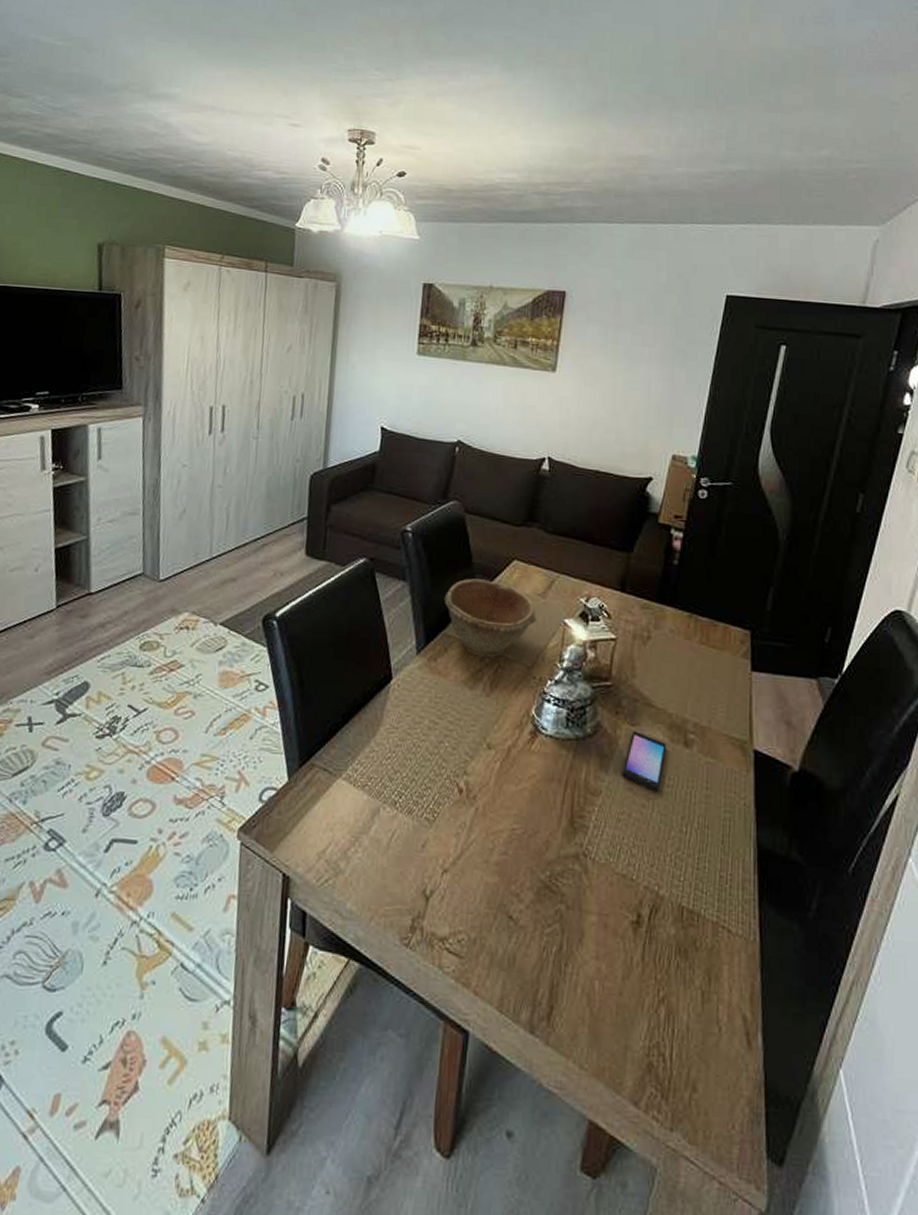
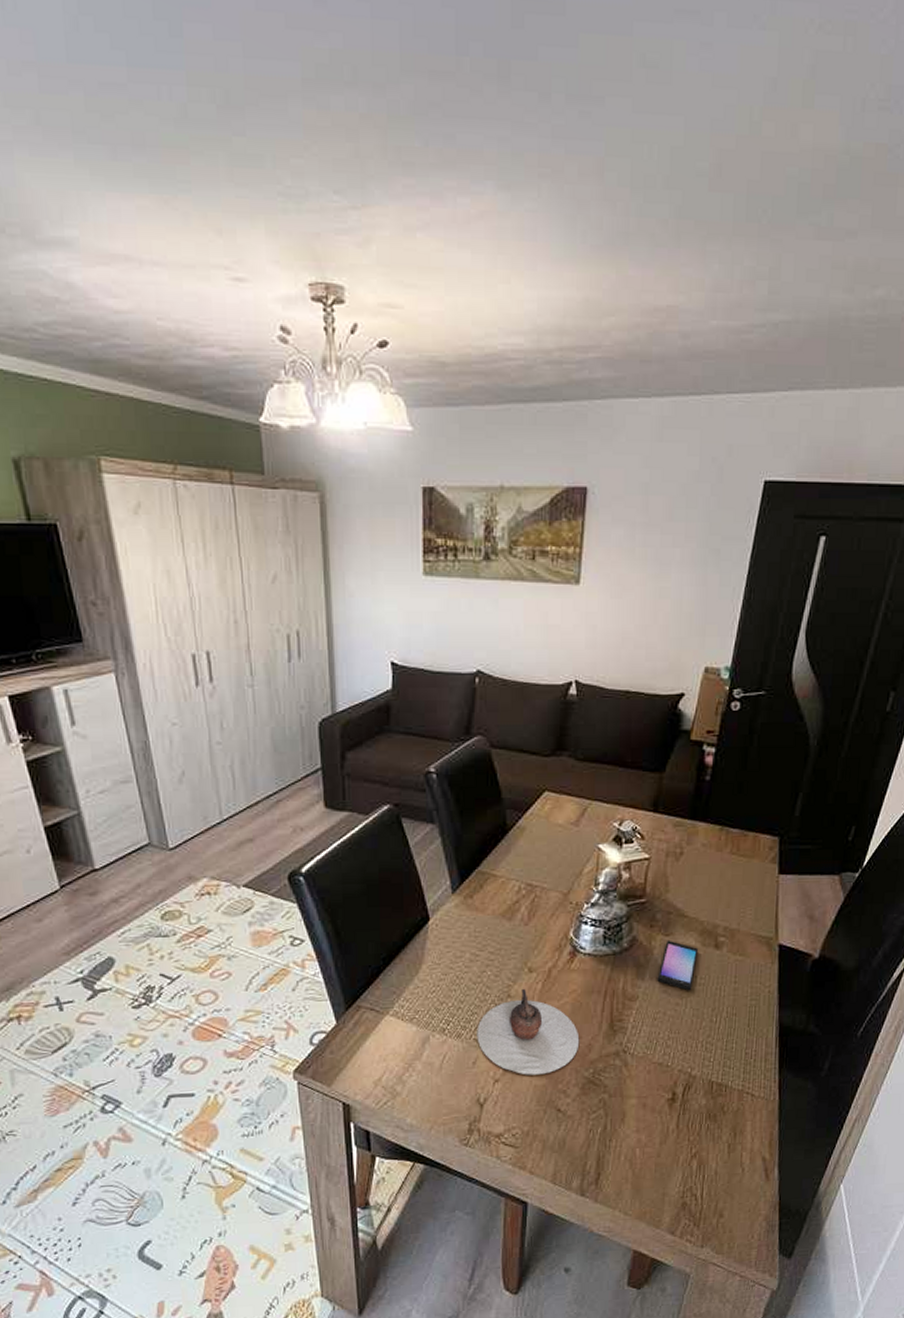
teapot: none [428,767,537,871] -> present [477,989,580,1075]
bowl: present [444,578,537,658] -> none [475,814,571,889]

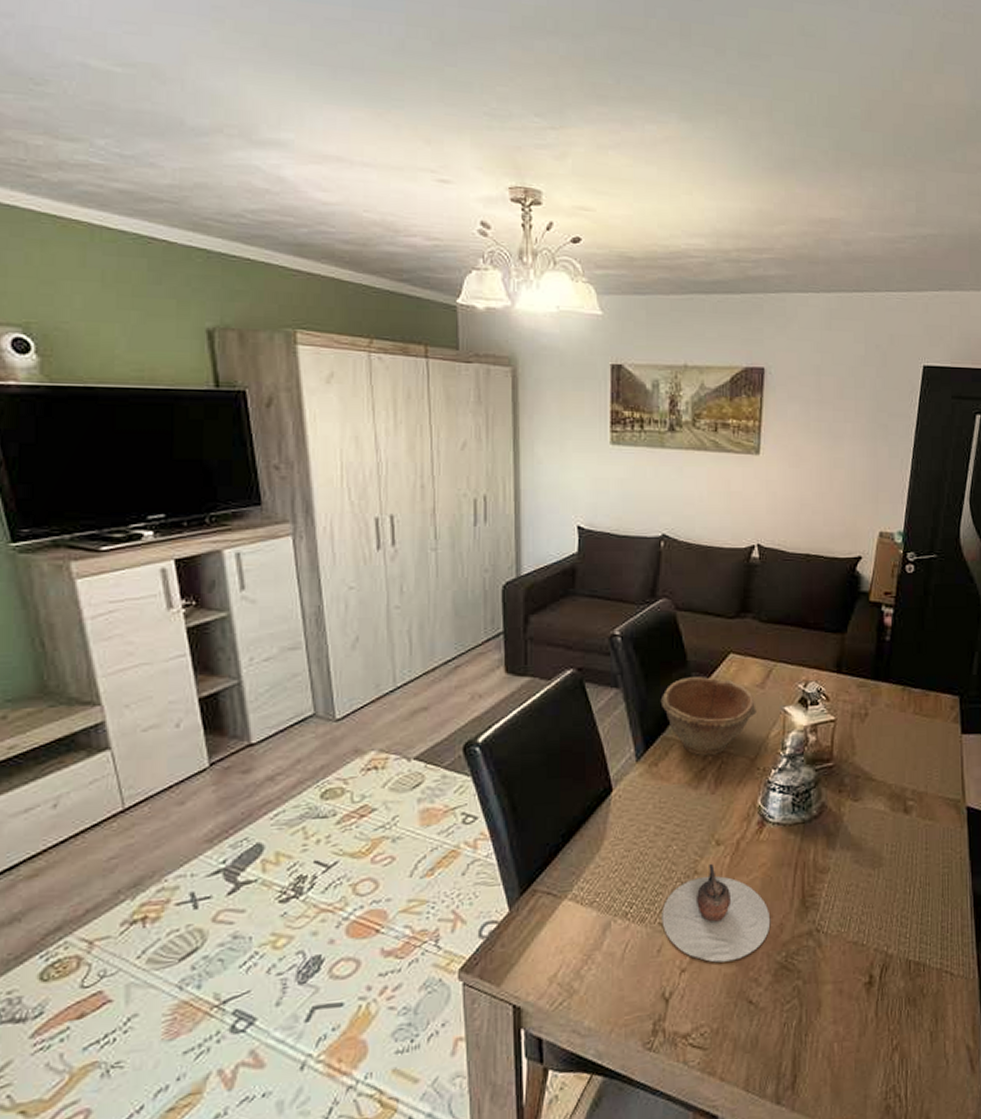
bowl: none [475,814,571,889] -> present [660,677,757,755]
smartphone: present [657,940,699,991] -> none [848,805,888,860]

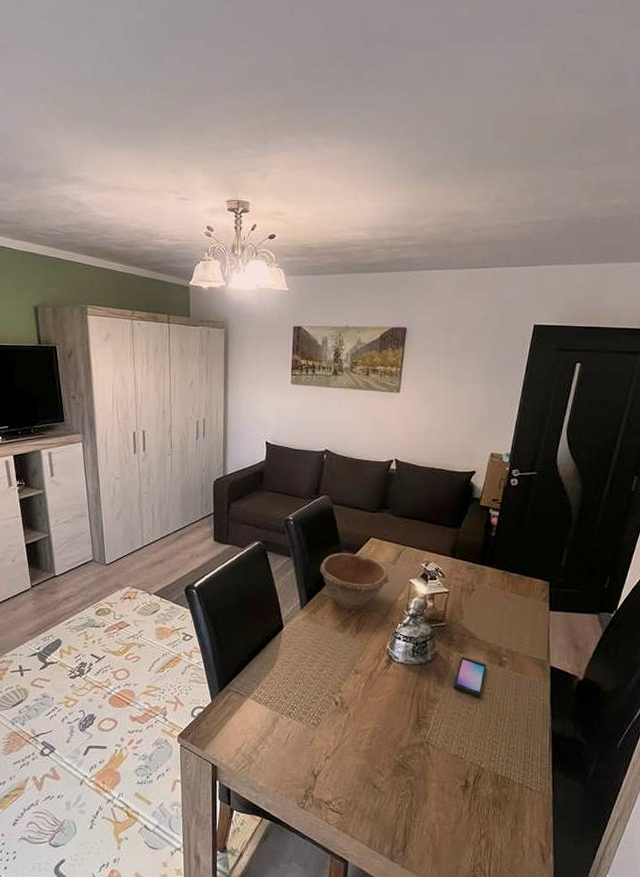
teapot: present [662,864,771,963] -> none [314,686,393,756]
smartphone: none [848,805,888,860] -> present [454,656,487,698]

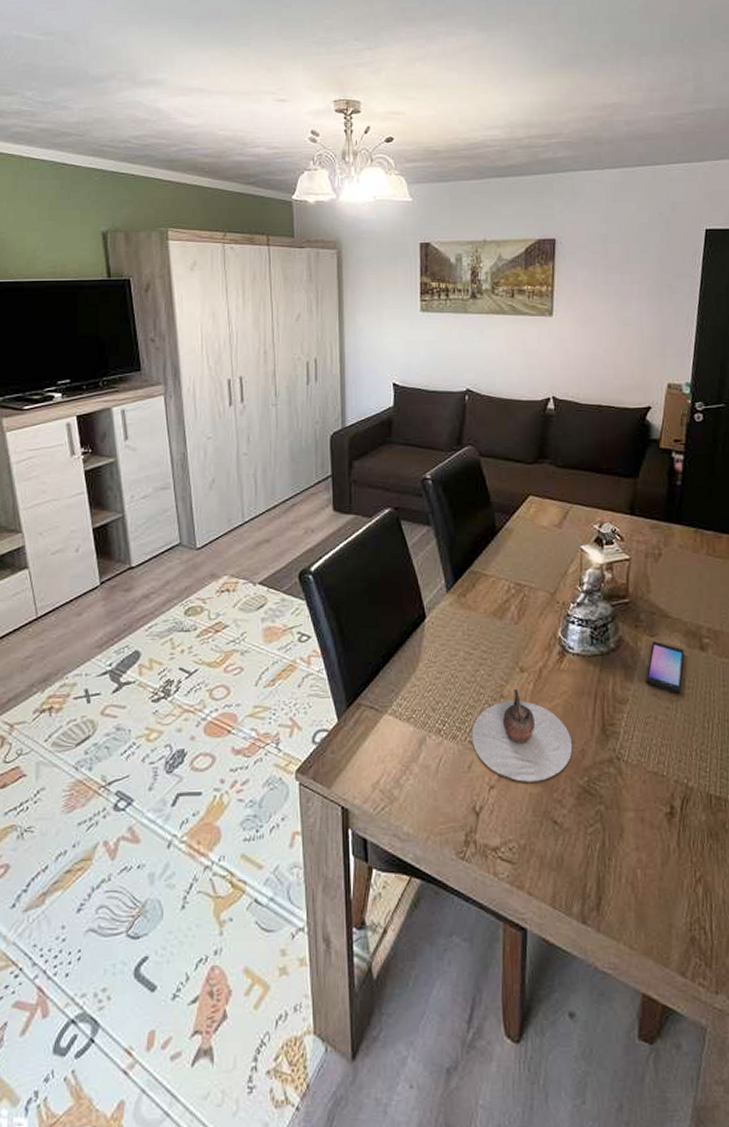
teapot: none [314,686,393,756] -> present [471,690,573,782]
bowl: present [319,553,389,609] -> none [467,517,555,588]

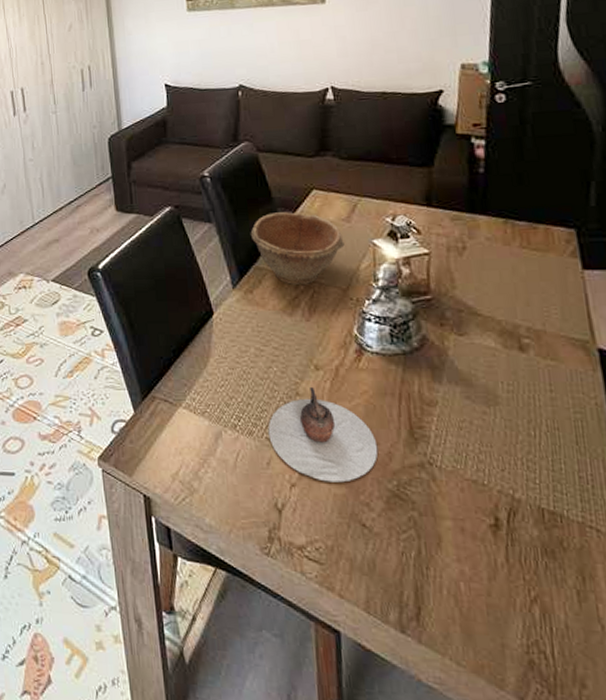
bowl: none [467,517,555,588] -> present [250,212,345,285]
smartphone: present [645,640,685,695] -> none [456,340,501,399]

